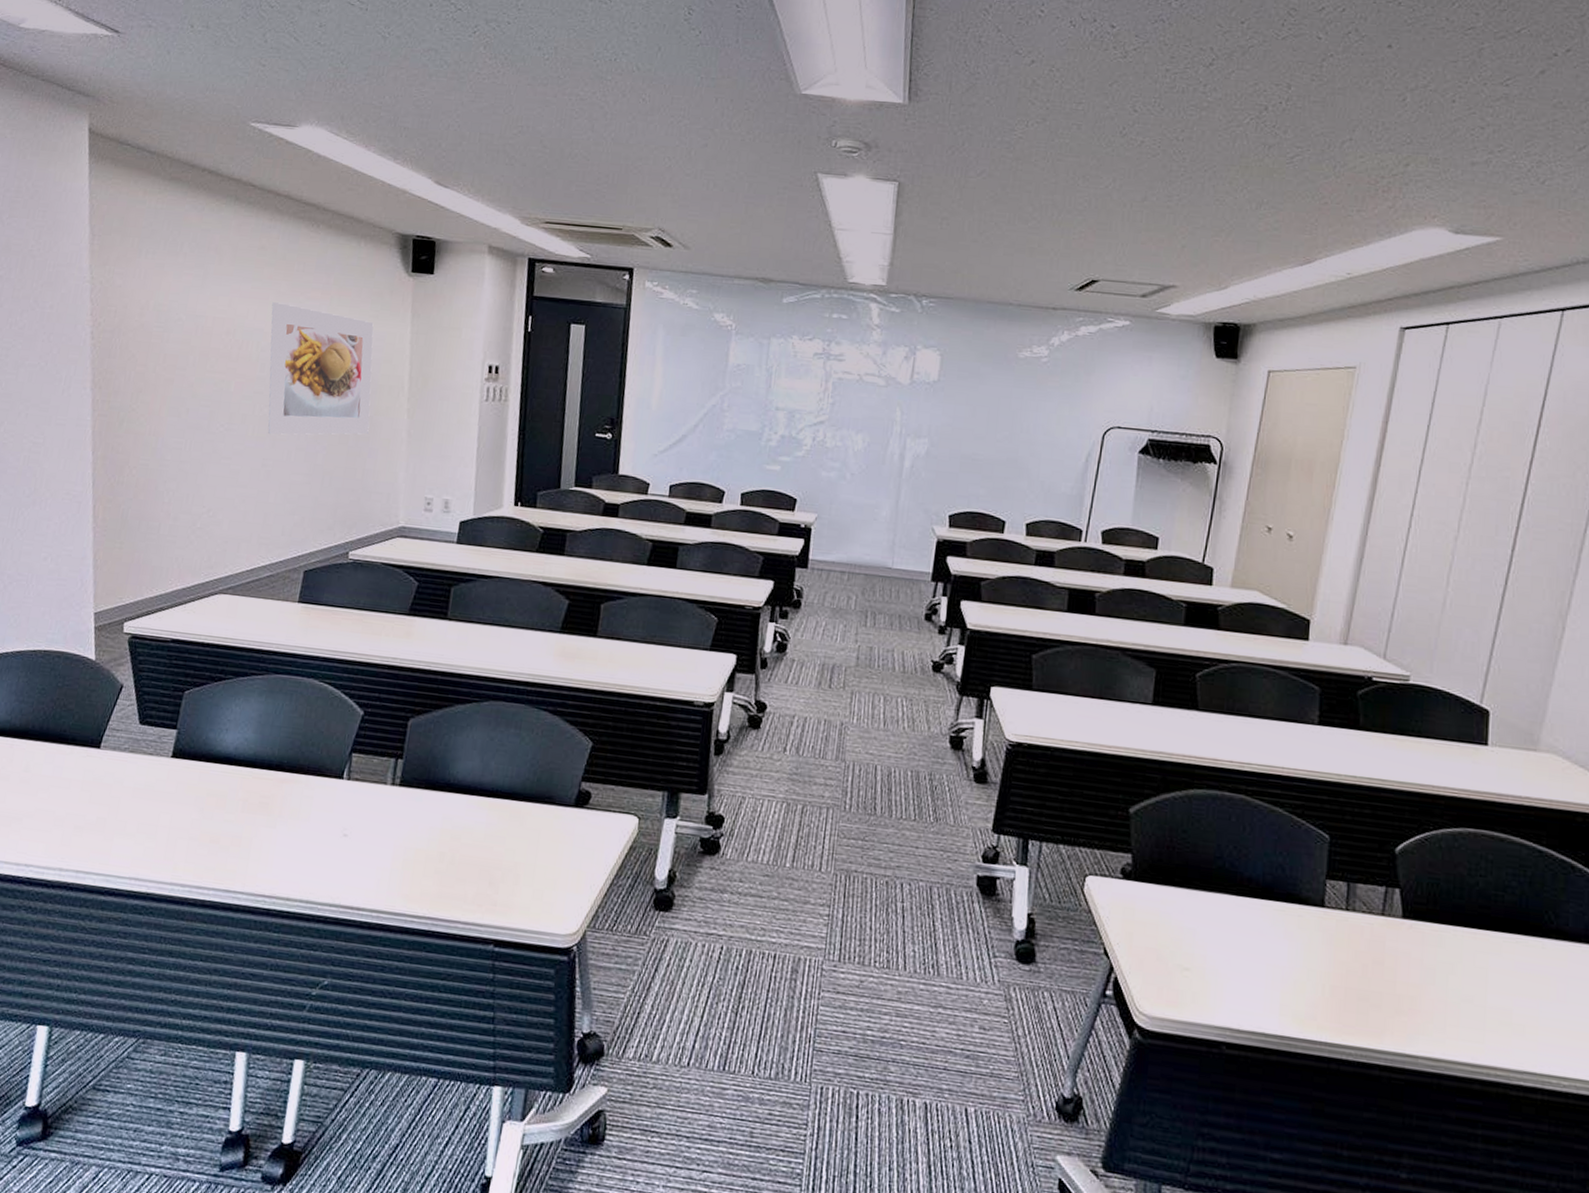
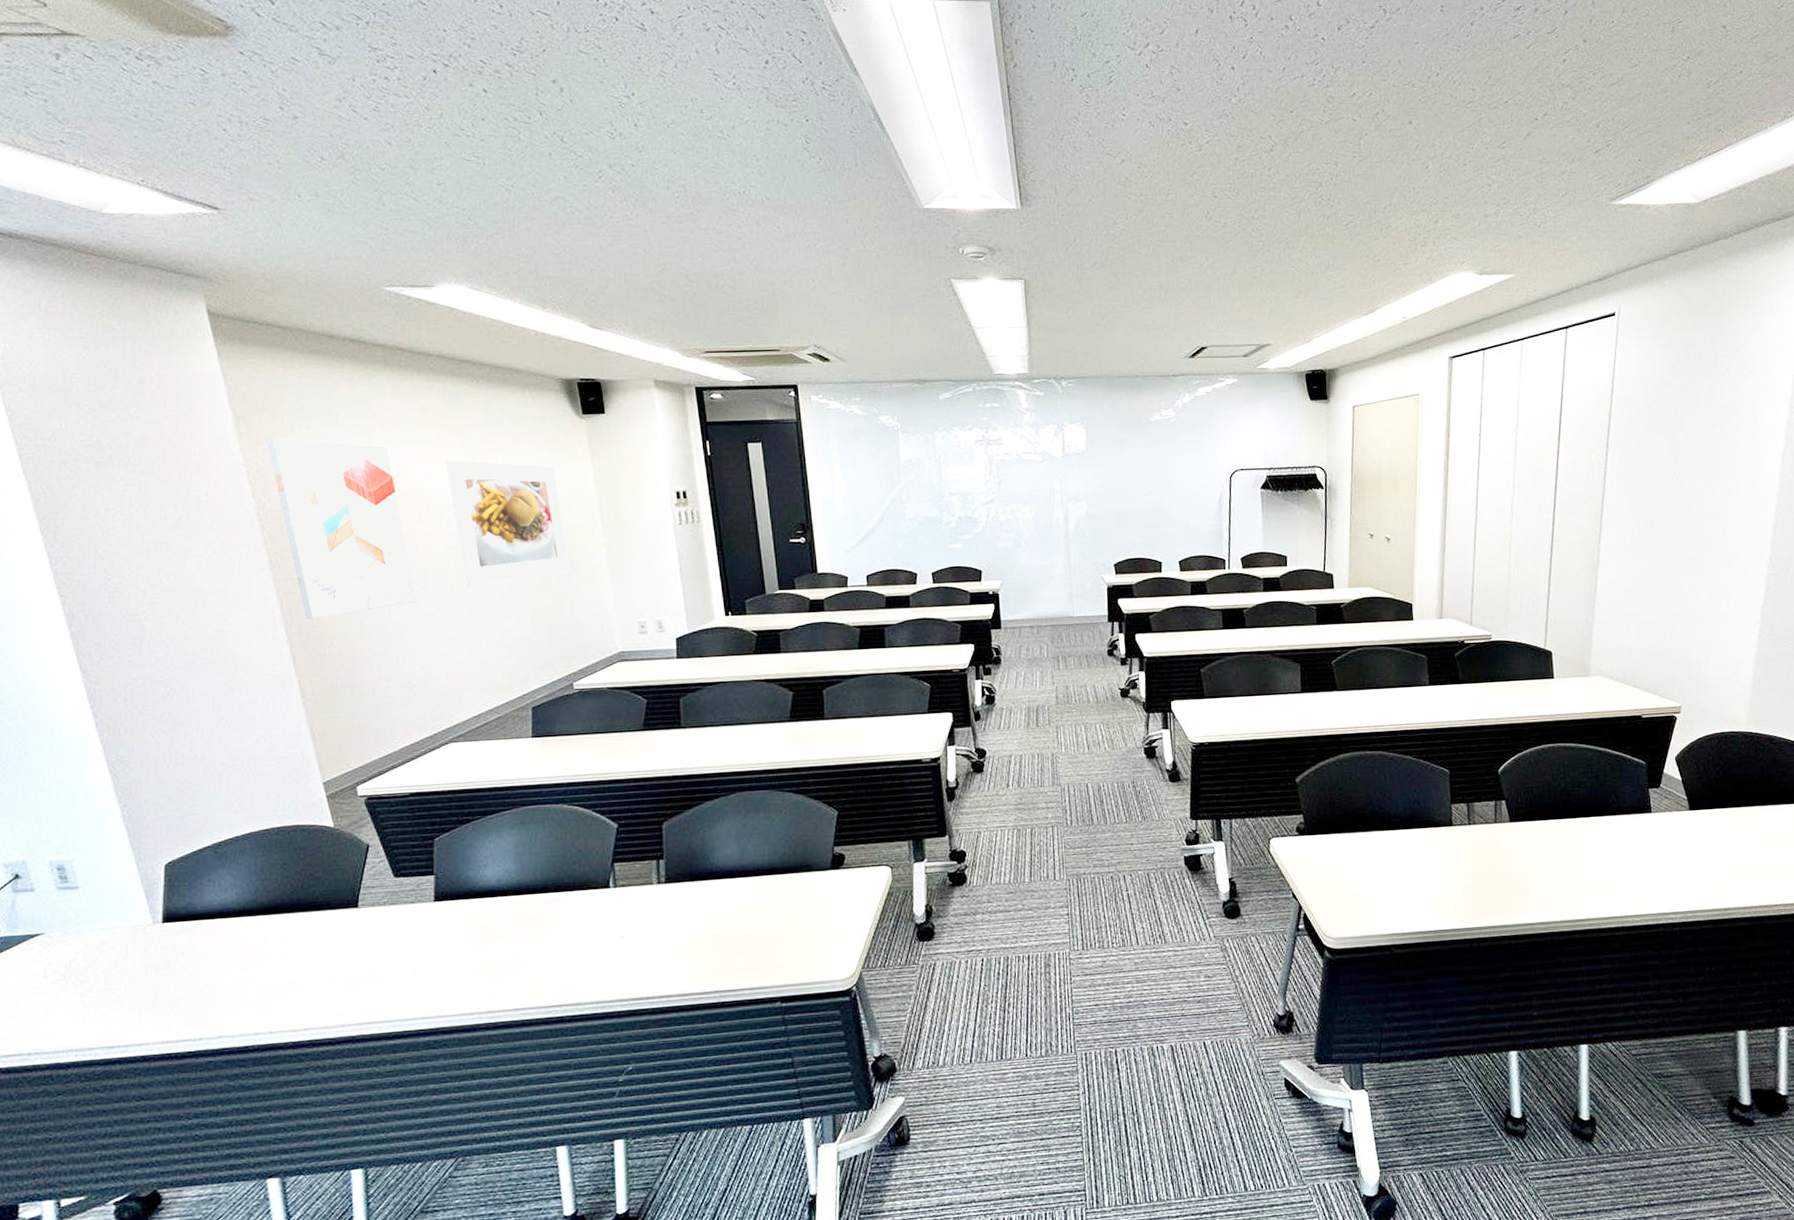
wall art: none [112,259,222,445] -> present [267,438,418,620]

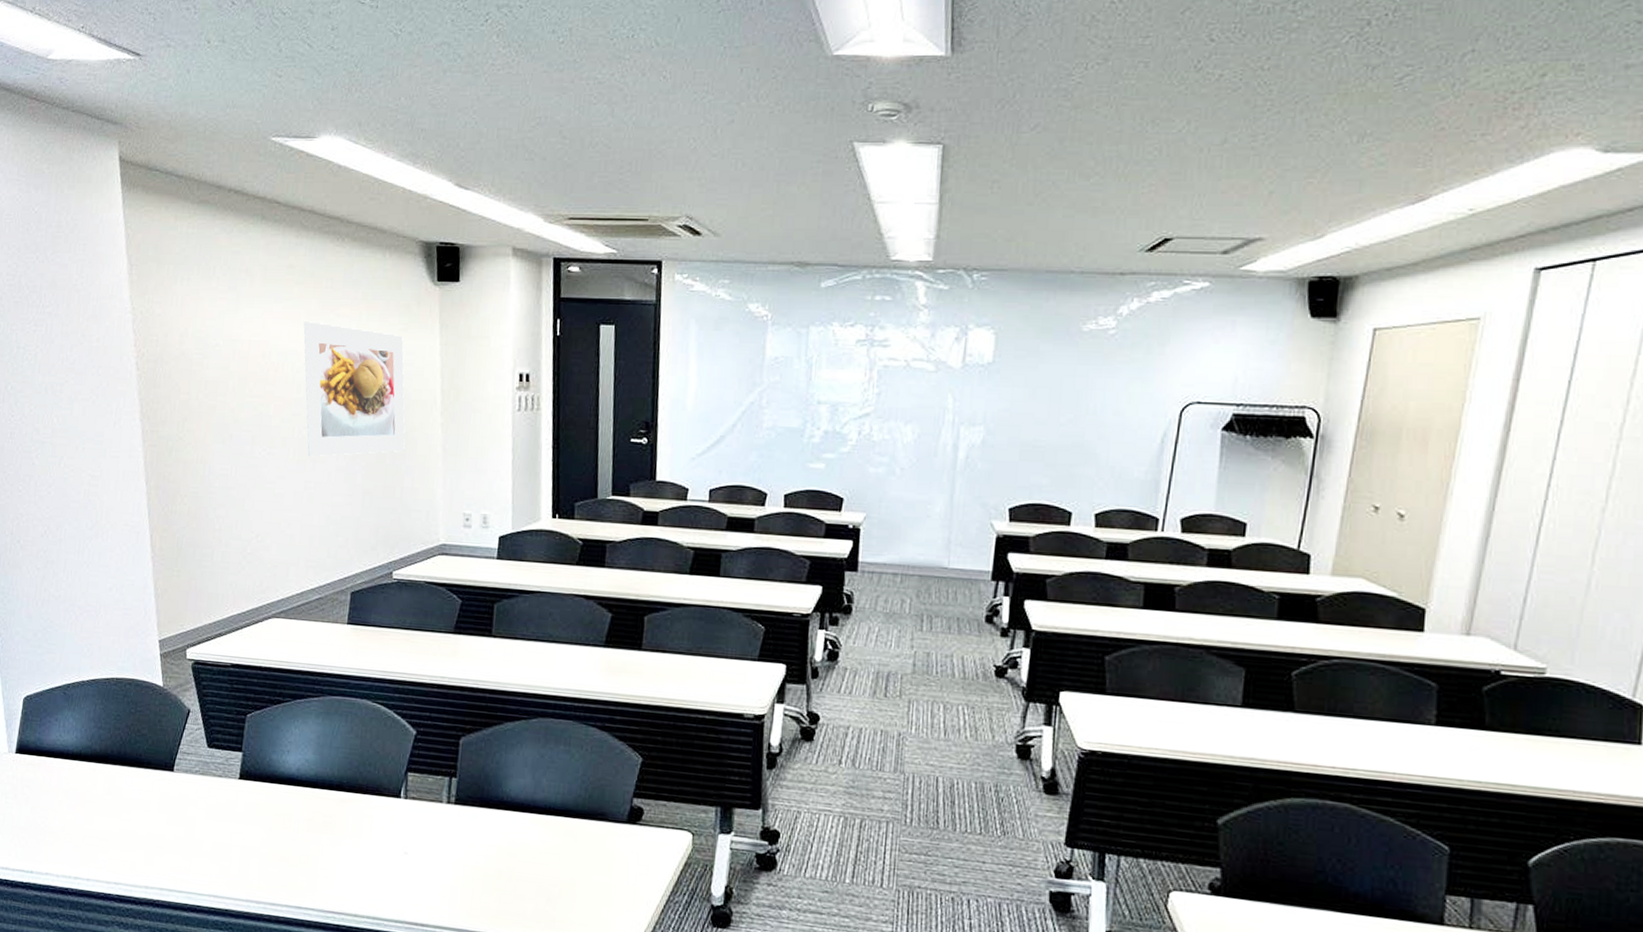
wall art: present [267,438,418,620] -> none [152,288,262,474]

